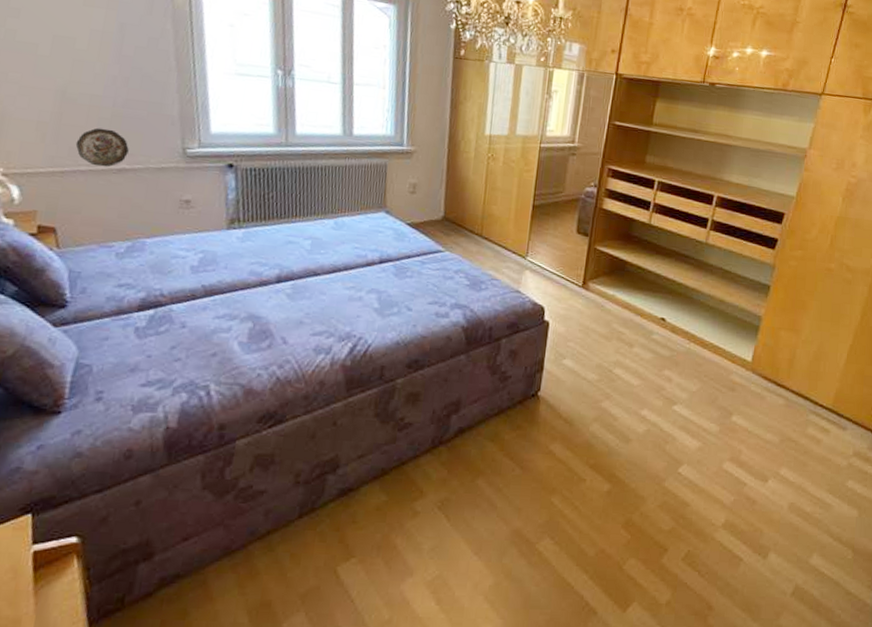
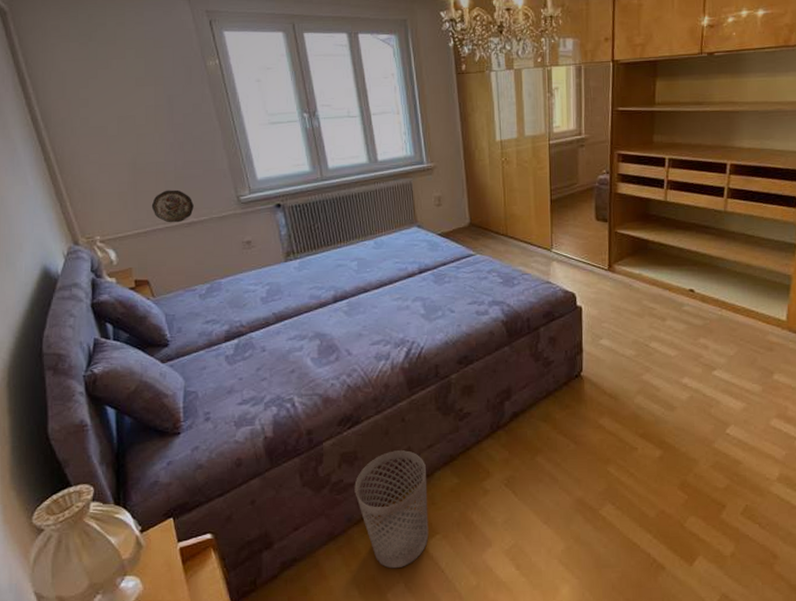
wastebasket: none [264,457,352,595] -> present [354,450,429,569]

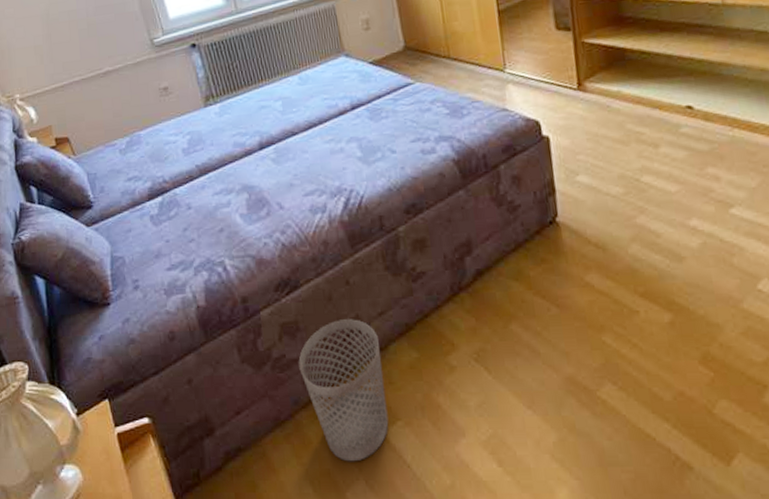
decorative plate: present [151,189,194,223] -> none [66,38,108,75]

